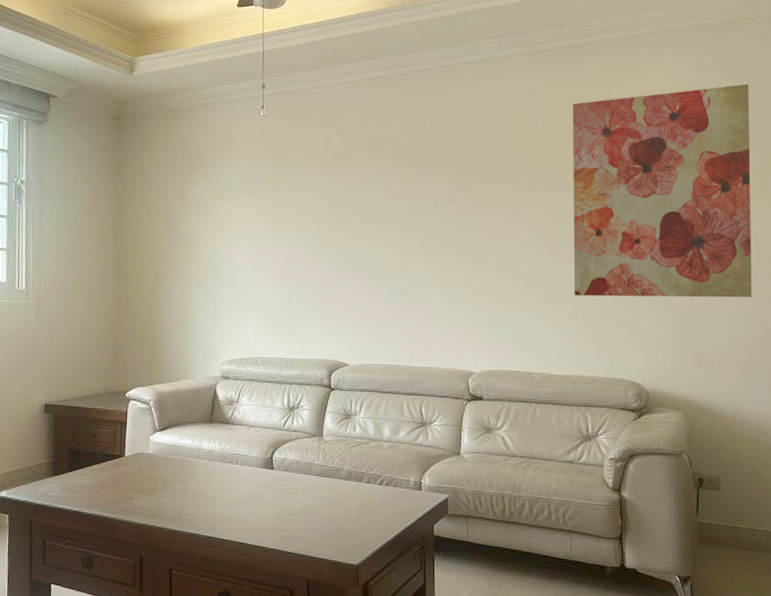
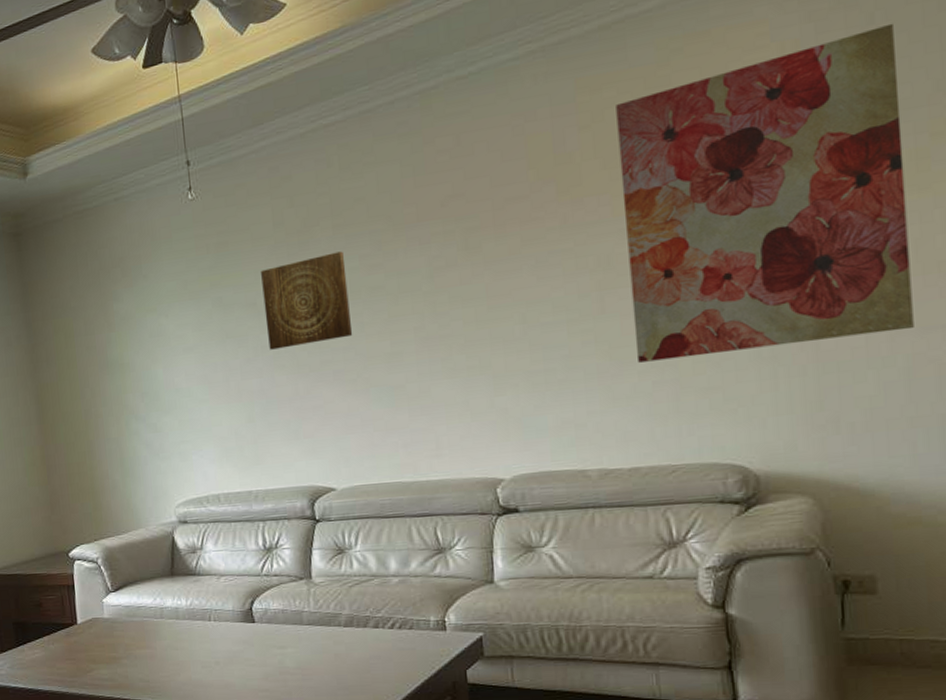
wall art: none [309,176,375,246] -> present [261,251,353,350]

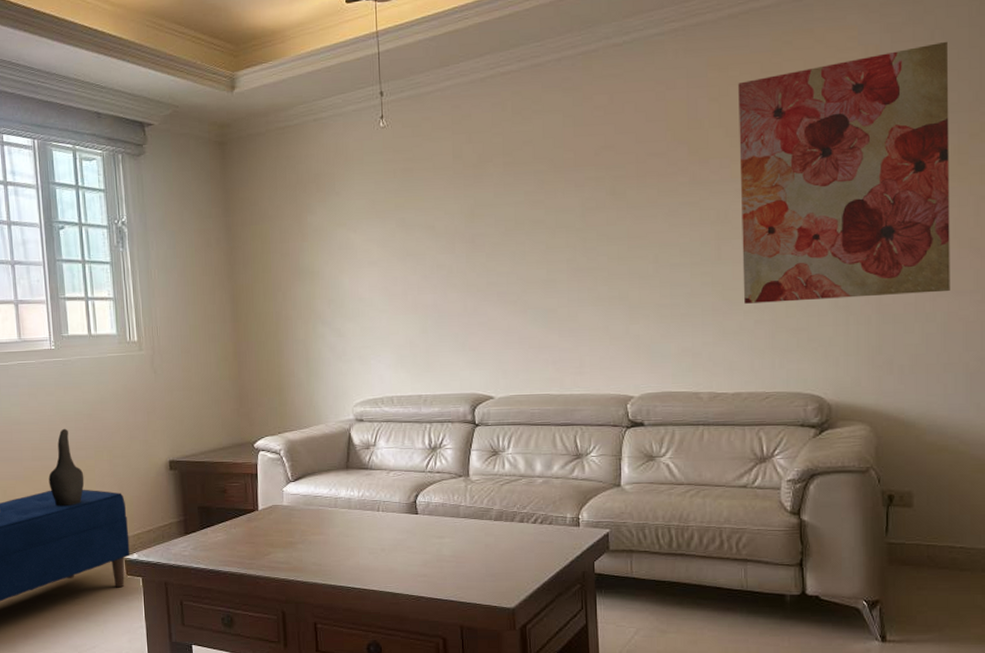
wall art: present [261,251,353,350] -> none [440,186,516,269]

